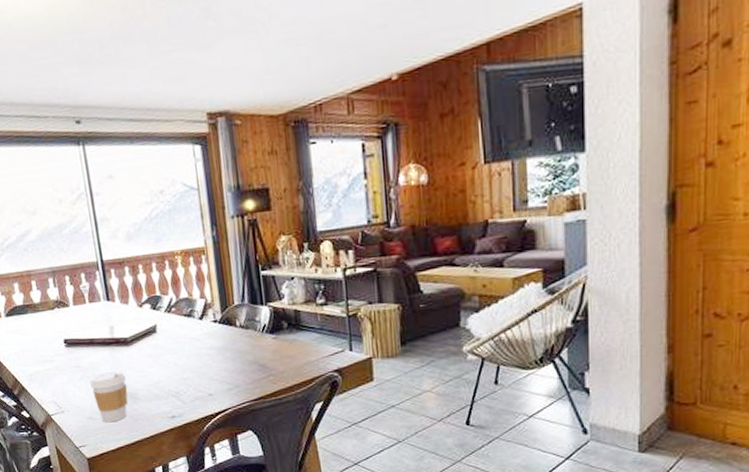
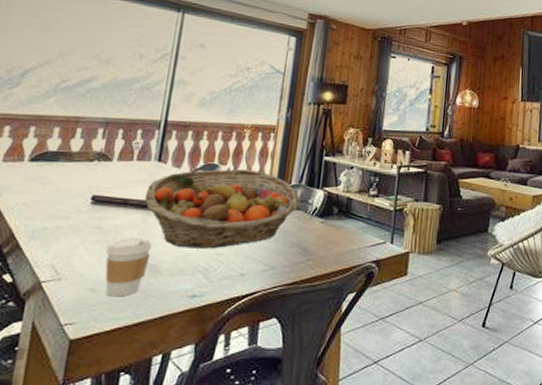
fruit basket: none [106,296,247,376] -> present [144,169,300,249]

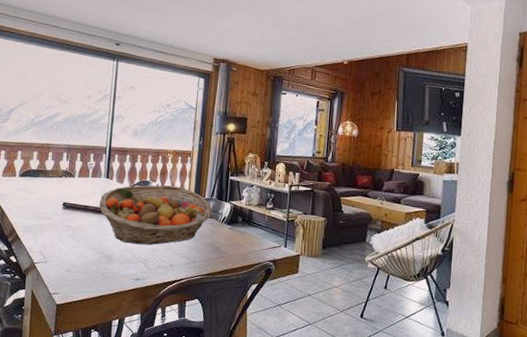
coffee cup: present [105,237,152,297] -> none [75,234,107,277]

